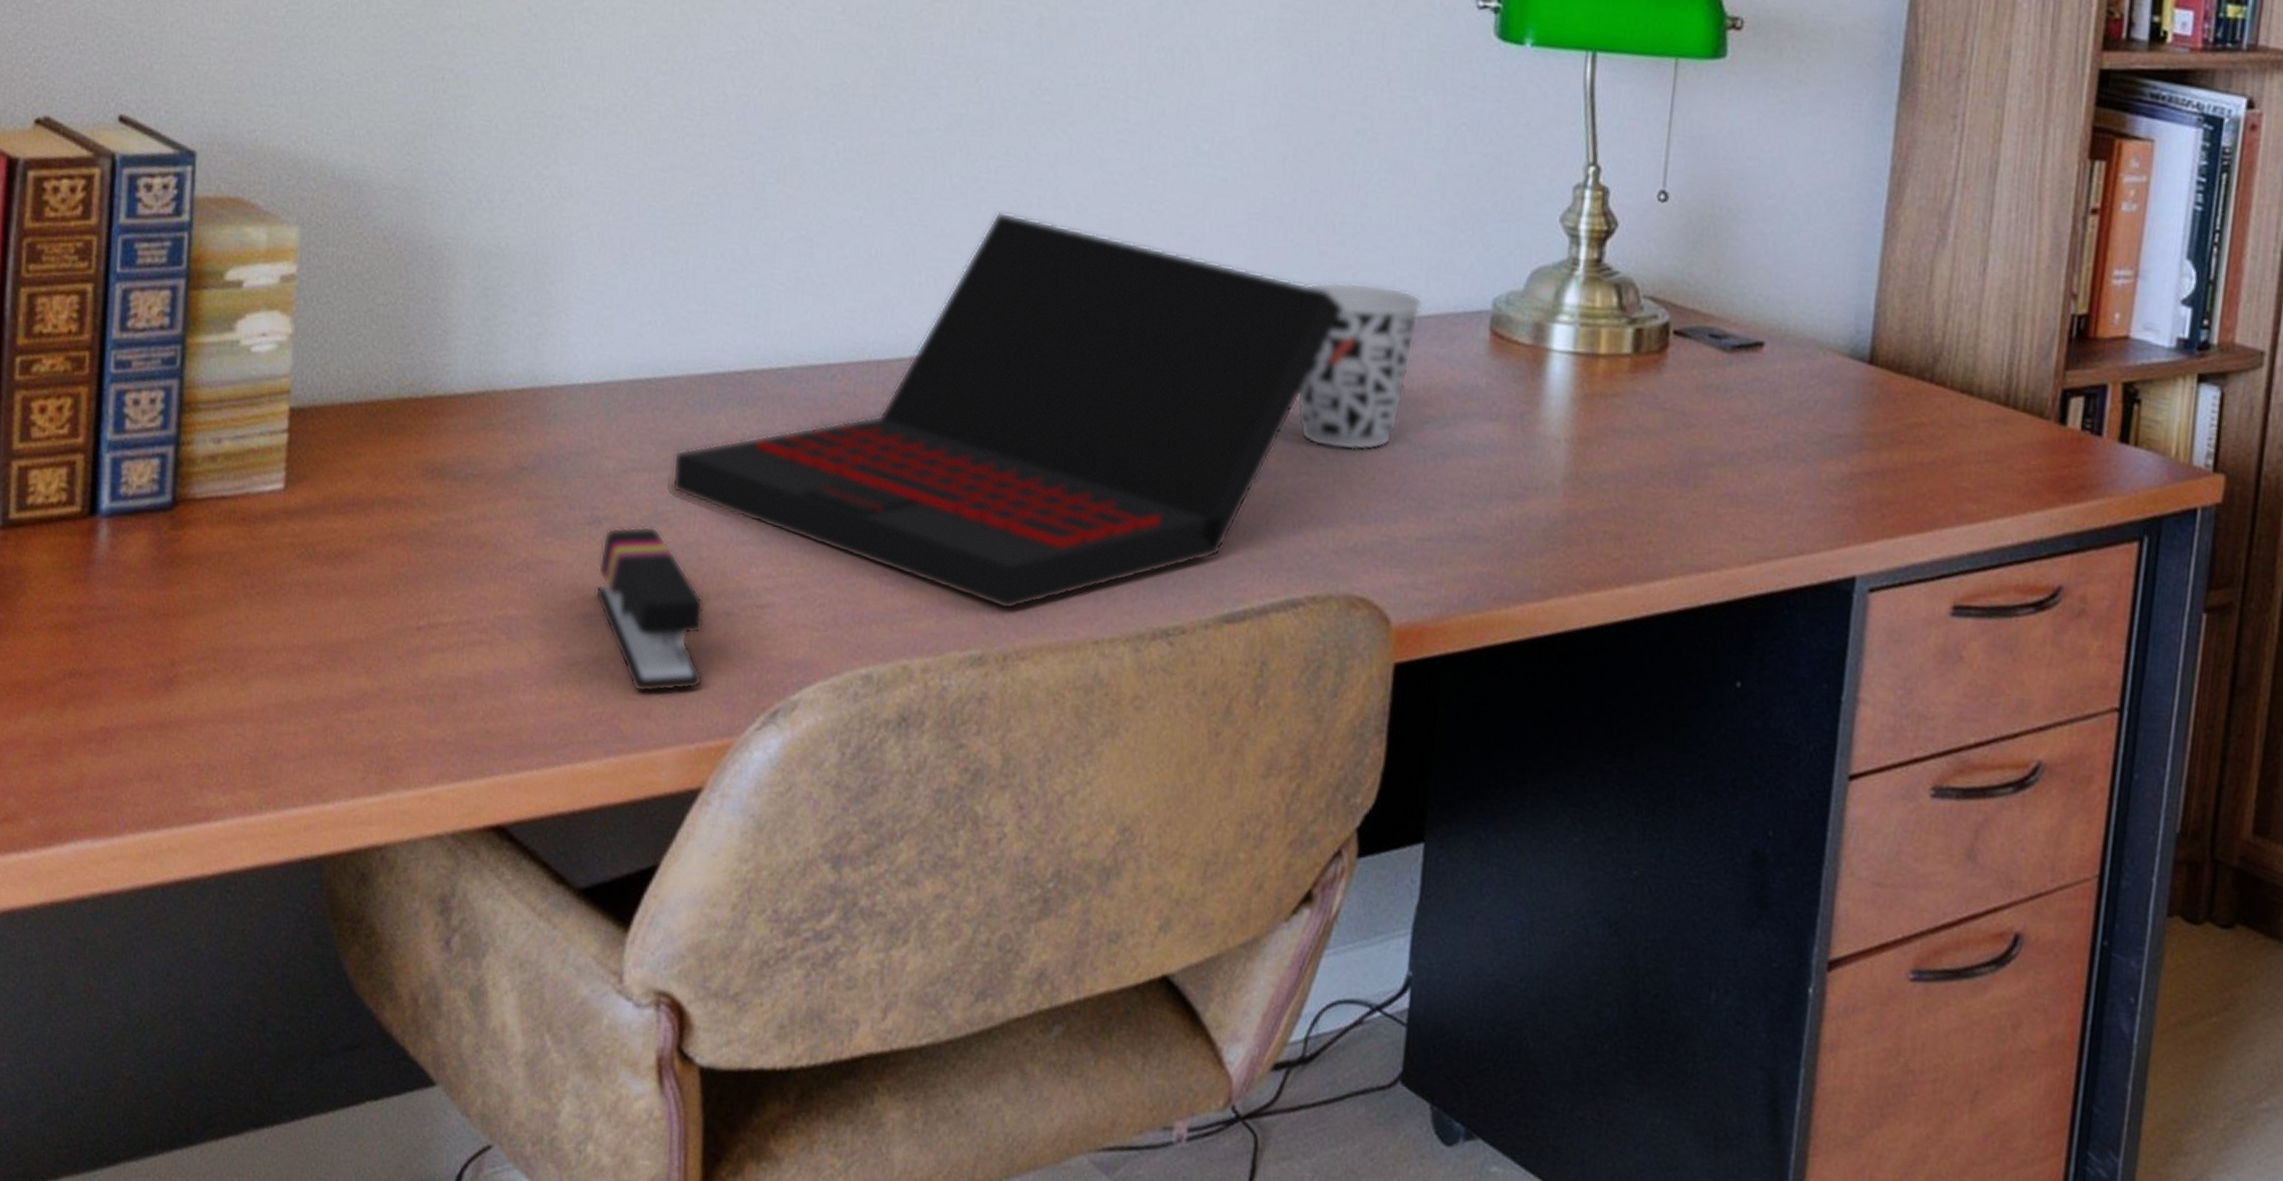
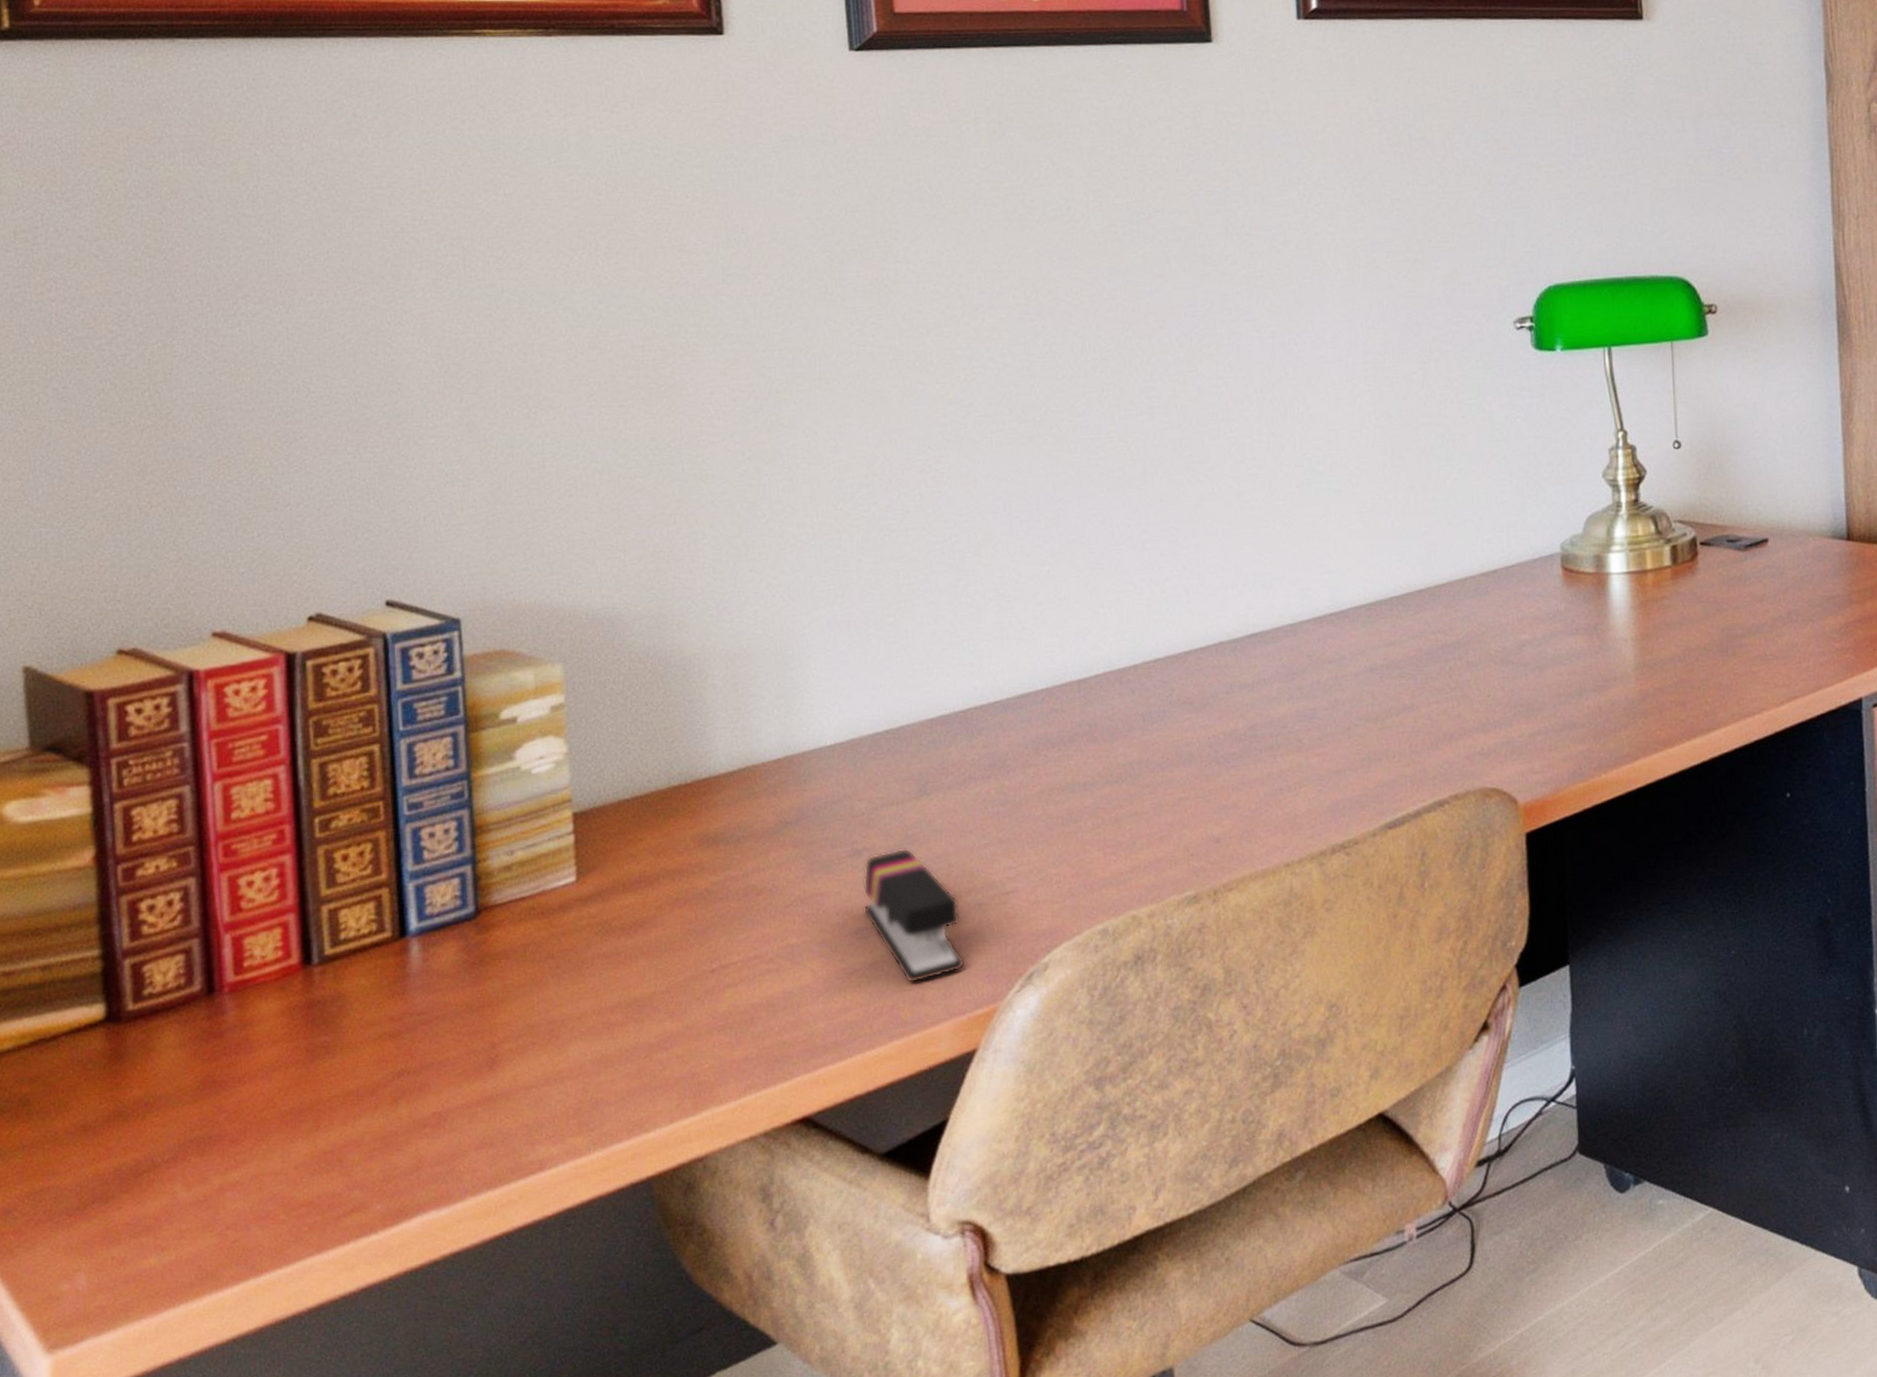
laptop: present [672,211,1343,610] -> none [916,546,1446,855]
cup: present [1296,281,1423,451] -> none [1414,548,1507,680]

